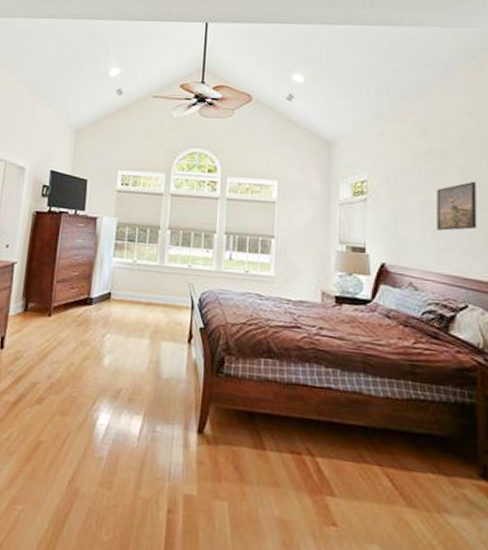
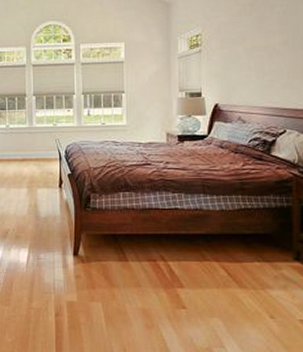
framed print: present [436,181,477,231] -> none [260,24,294,71]

